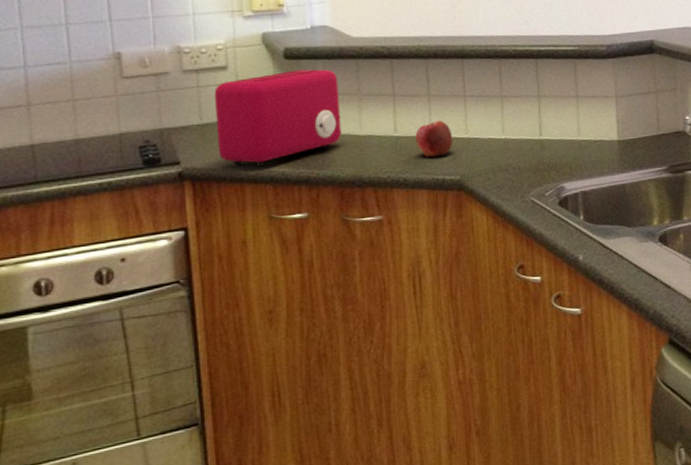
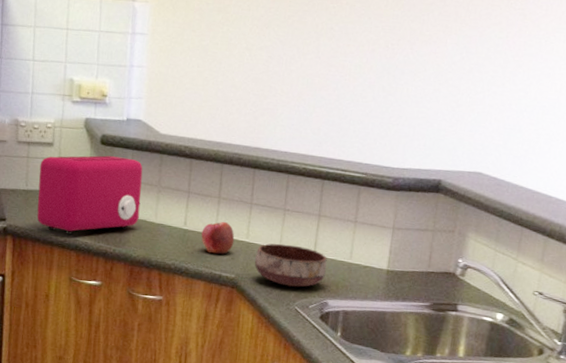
bowl: none [478,132,556,177] -> present [254,243,327,287]

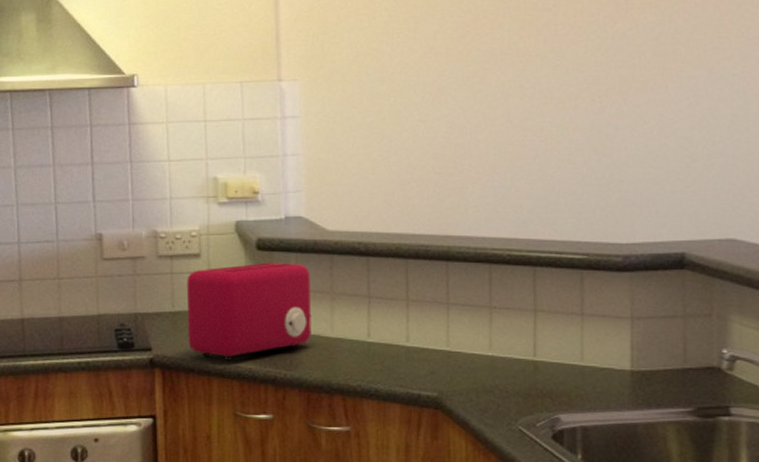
apple: present [201,221,235,255] -> none [390,328,432,369]
bowl: present [254,243,327,287] -> none [460,349,552,402]

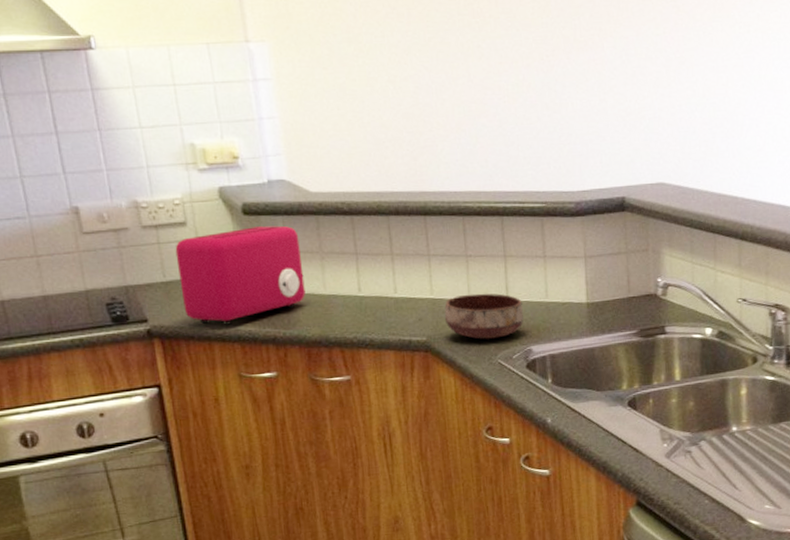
bowl: none [460,349,552,402] -> present [444,293,524,339]

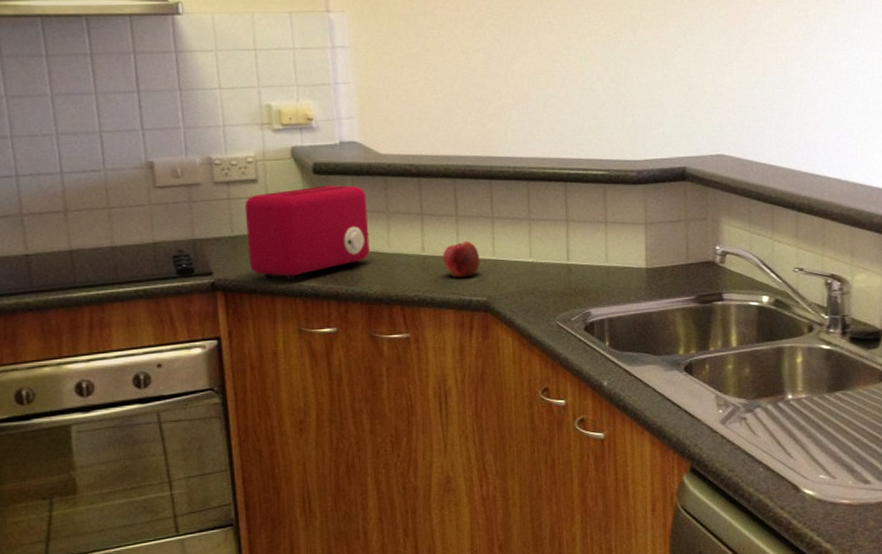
apple: none [380,280,418,318] -> present [443,241,480,278]
bowl: present [444,293,524,339] -> none [505,256,583,301]

